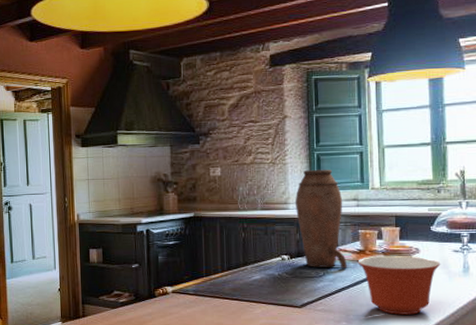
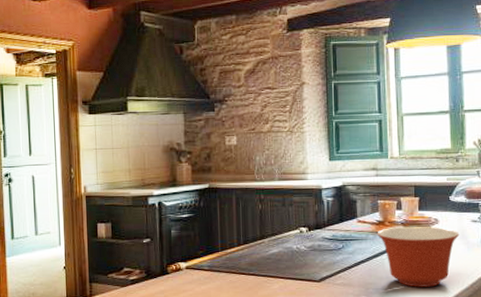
vase: present [295,169,347,268] -> none [313,137,366,240]

